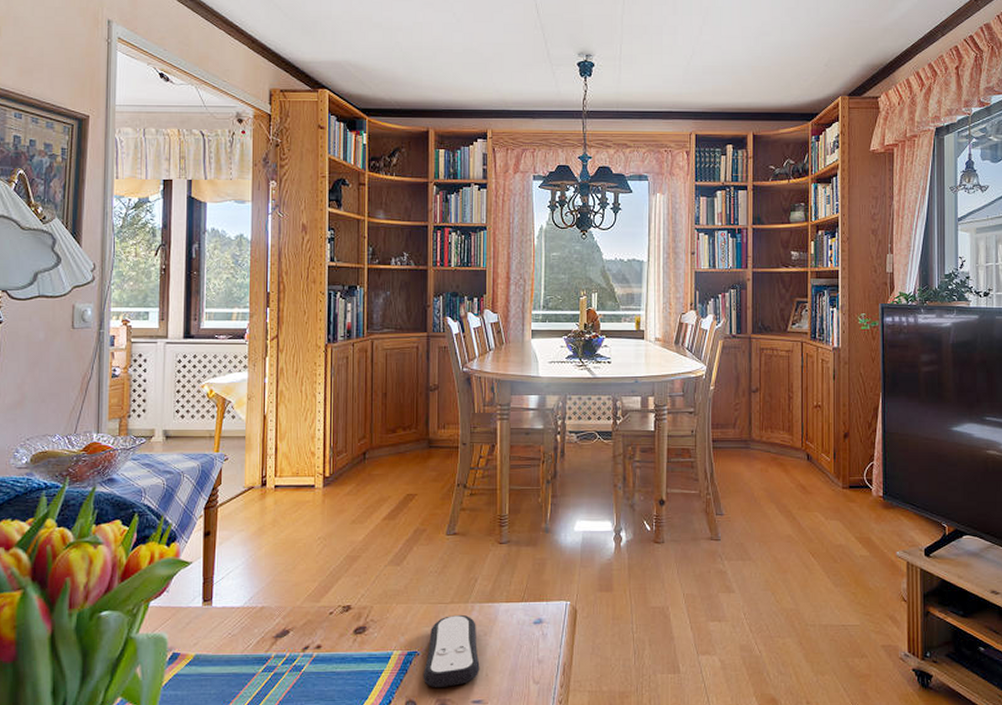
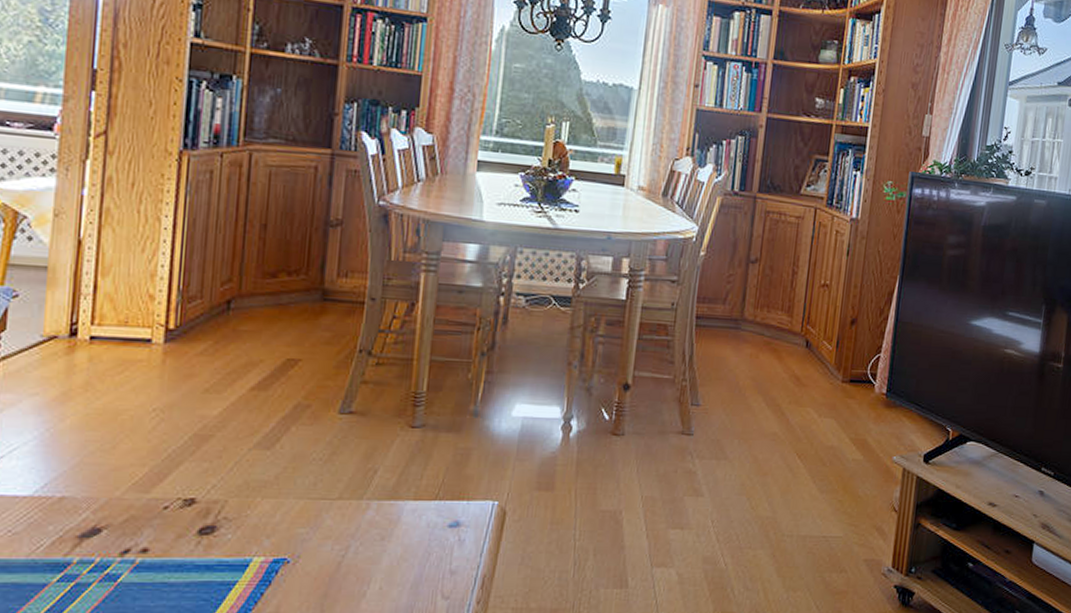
remote control: present [422,614,480,687] -> none [292,513,373,603]

